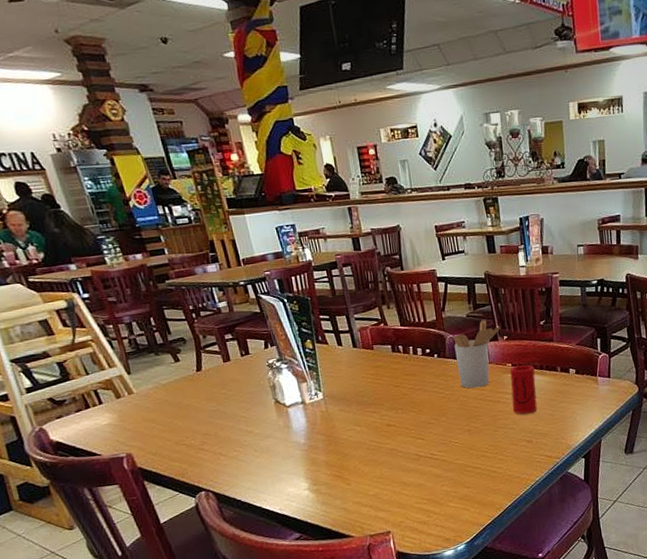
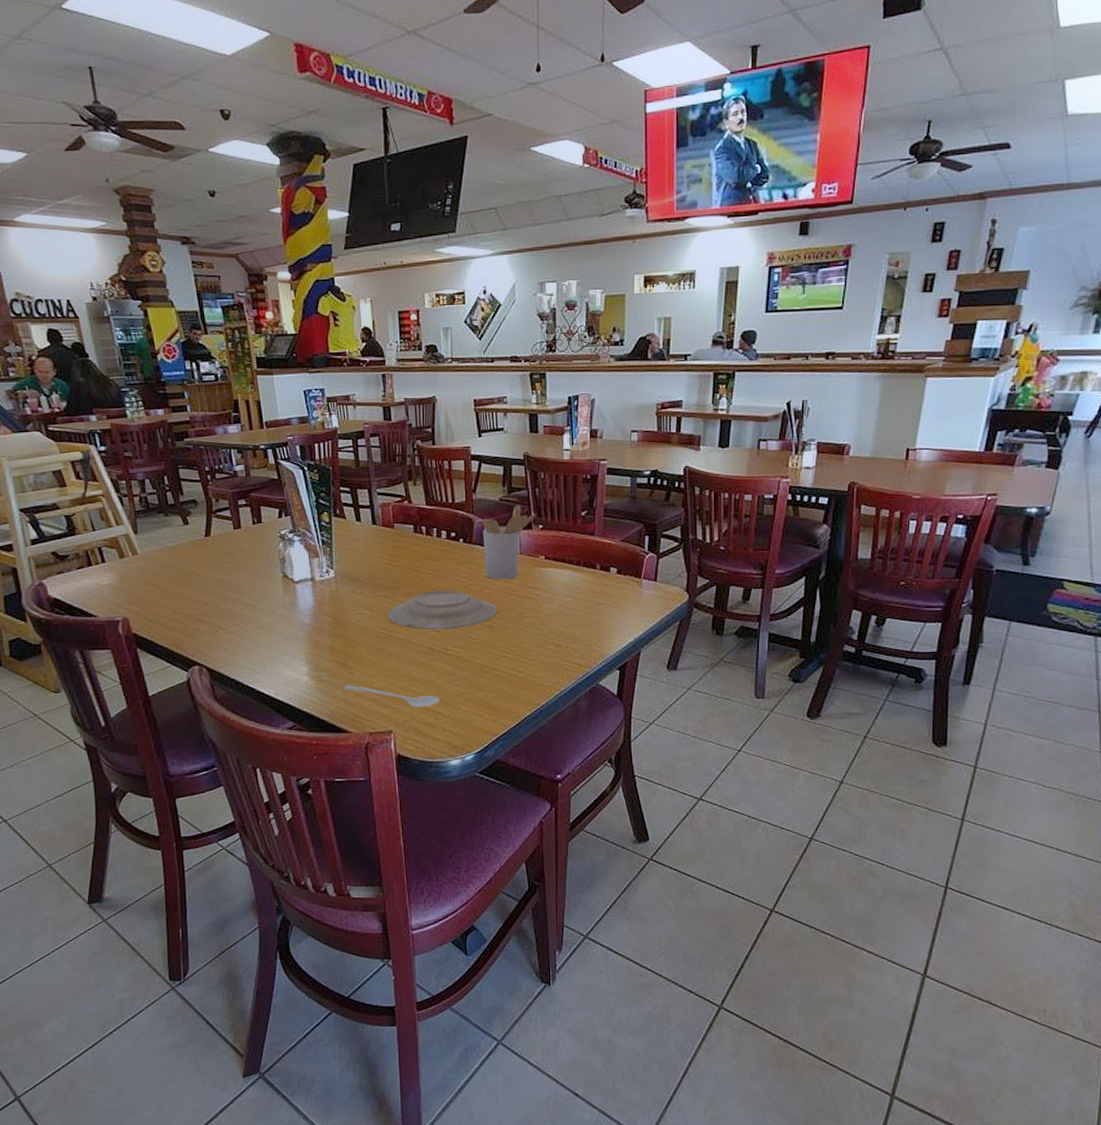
stirrer: none [342,494,431,509] -> present [344,685,440,707]
plate: none [375,401,474,439] -> present [387,590,498,631]
cup: present [510,365,538,415] -> none [542,559,571,614]

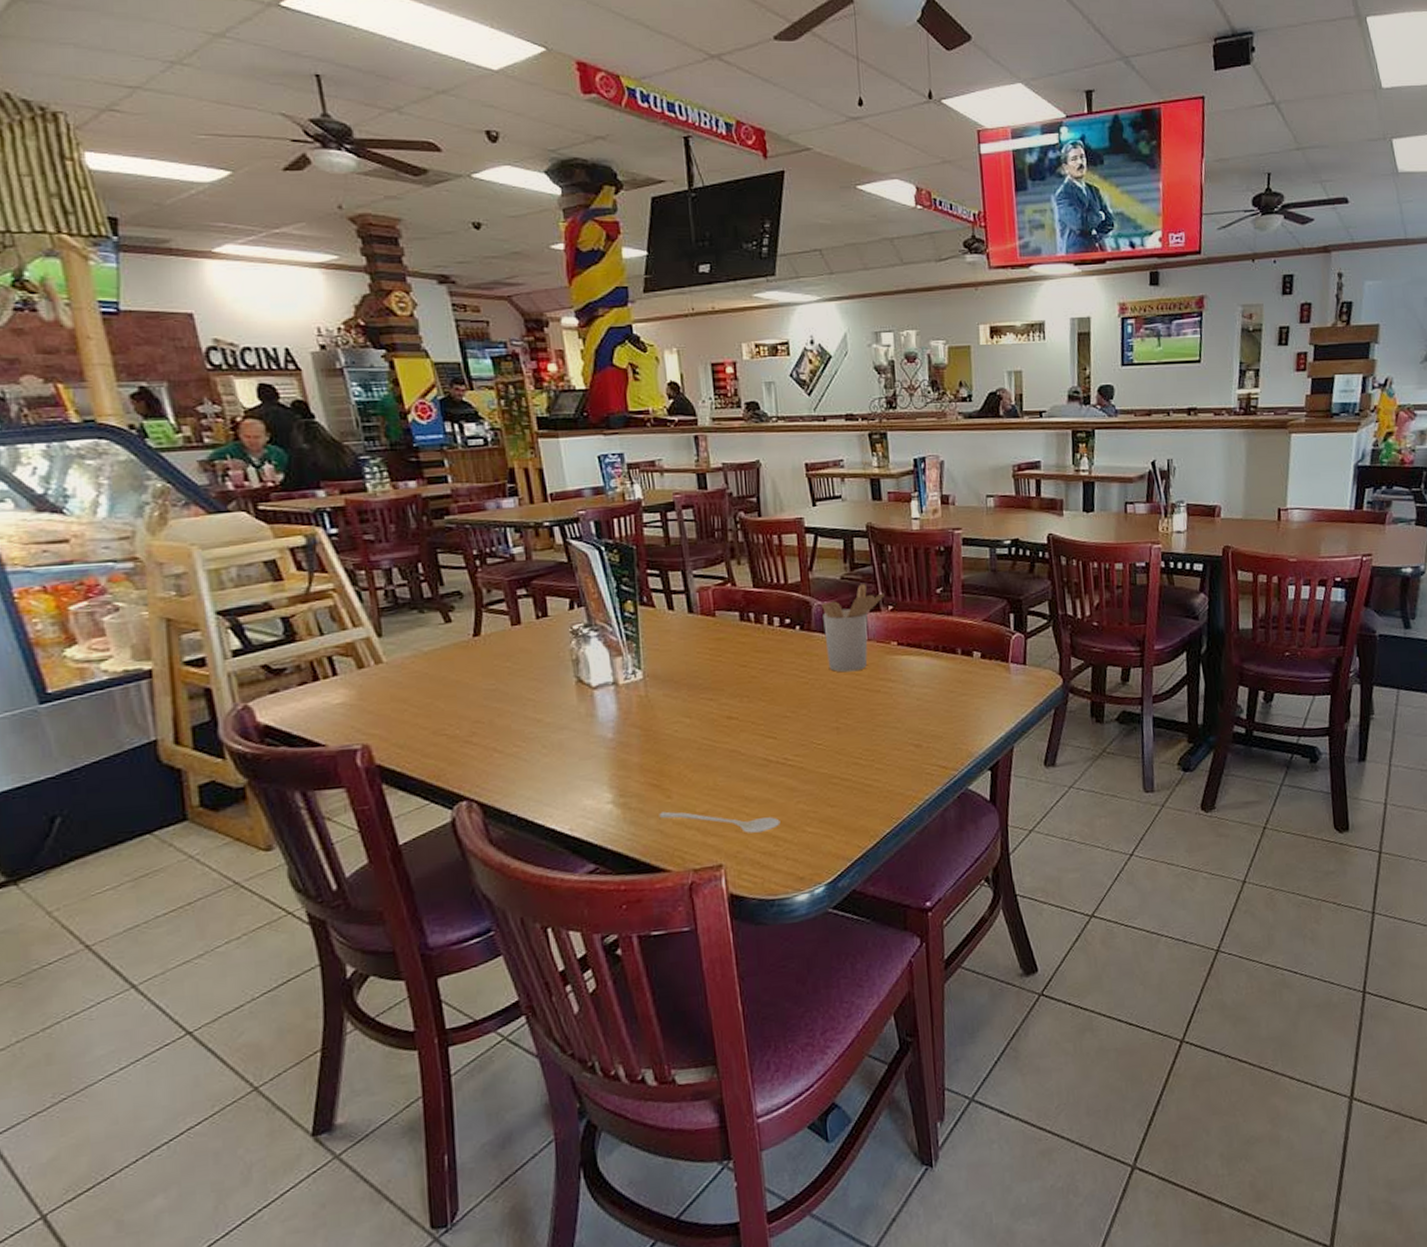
plate: present [387,590,498,631] -> none [711,687,845,738]

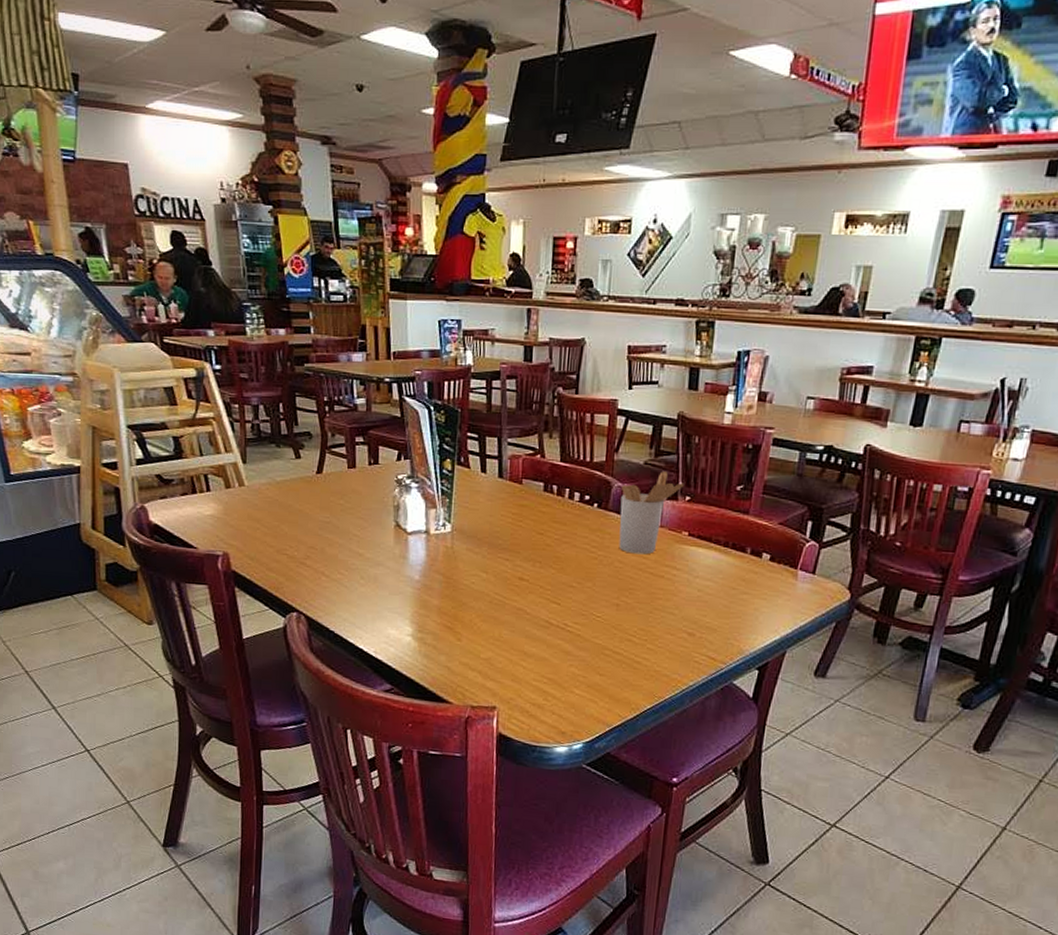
stirrer: present [659,811,780,833] -> none [448,651,552,686]

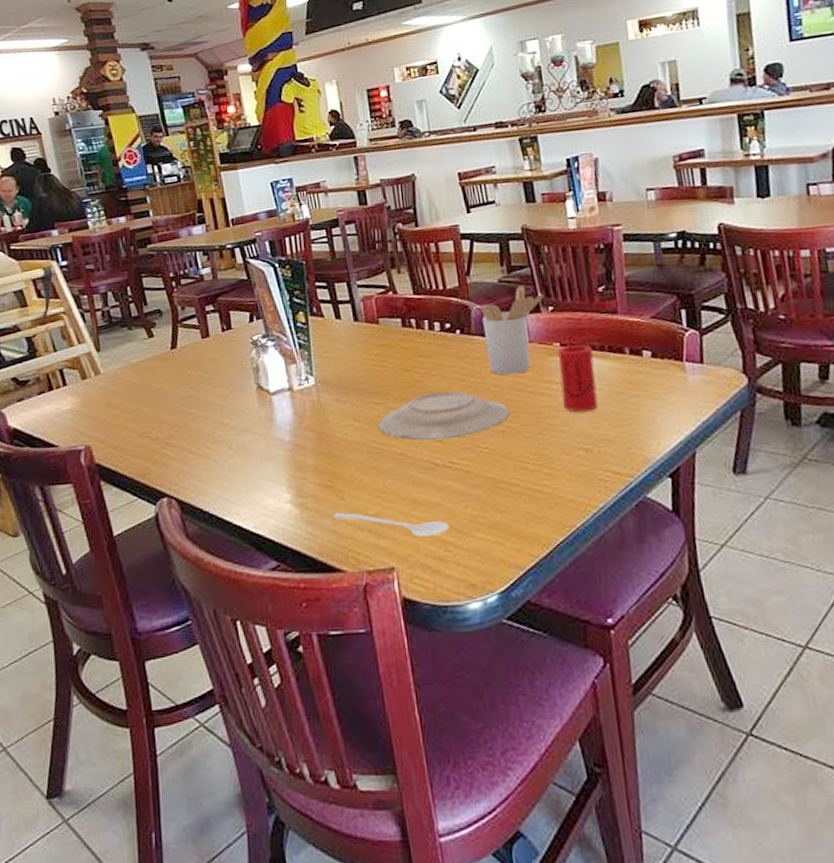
stirrer: none [448,651,552,686] -> present [333,512,450,537]
plate: none [504,558,628,604] -> present [379,391,510,441]
cup: none [679,536,717,600] -> present [557,344,598,412]

